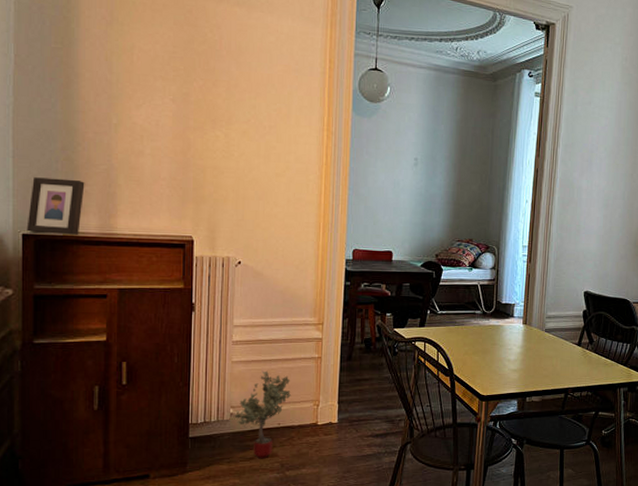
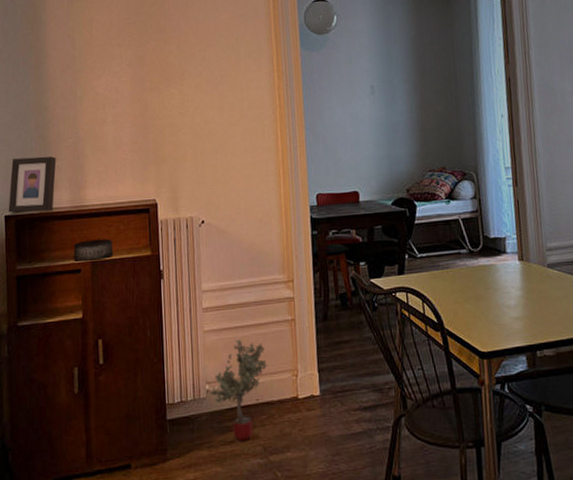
decorative box: none [100,267,144,289] -> present [73,238,114,262]

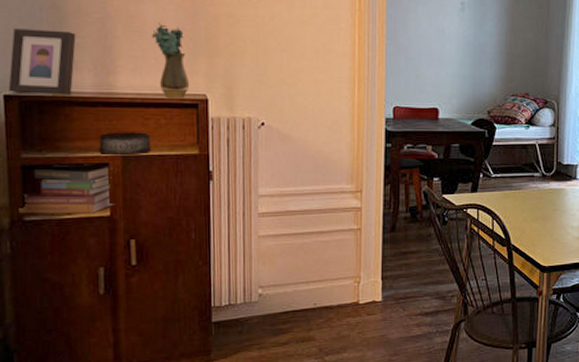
books: none [14,271,87,320] -> present [18,163,116,214]
vase: none [113,140,143,206] -> present [152,22,190,99]
potted tree: present [210,339,268,441] -> none [263,245,329,343]

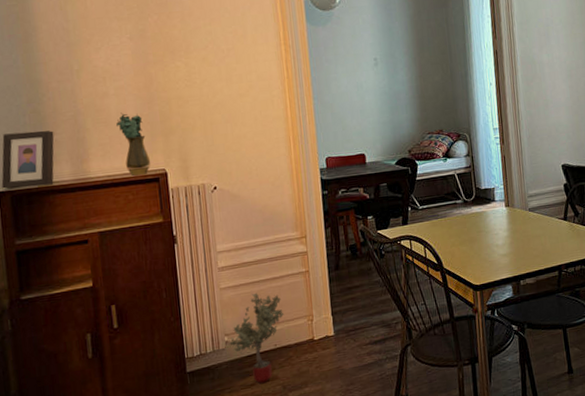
books: present [18,163,116,214] -> none [16,241,97,294]
decorative box: present [99,132,152,156] -> none [78,209,123,233]
potted tree: none [263,245,329,343] -> present [229,292,285,383]

